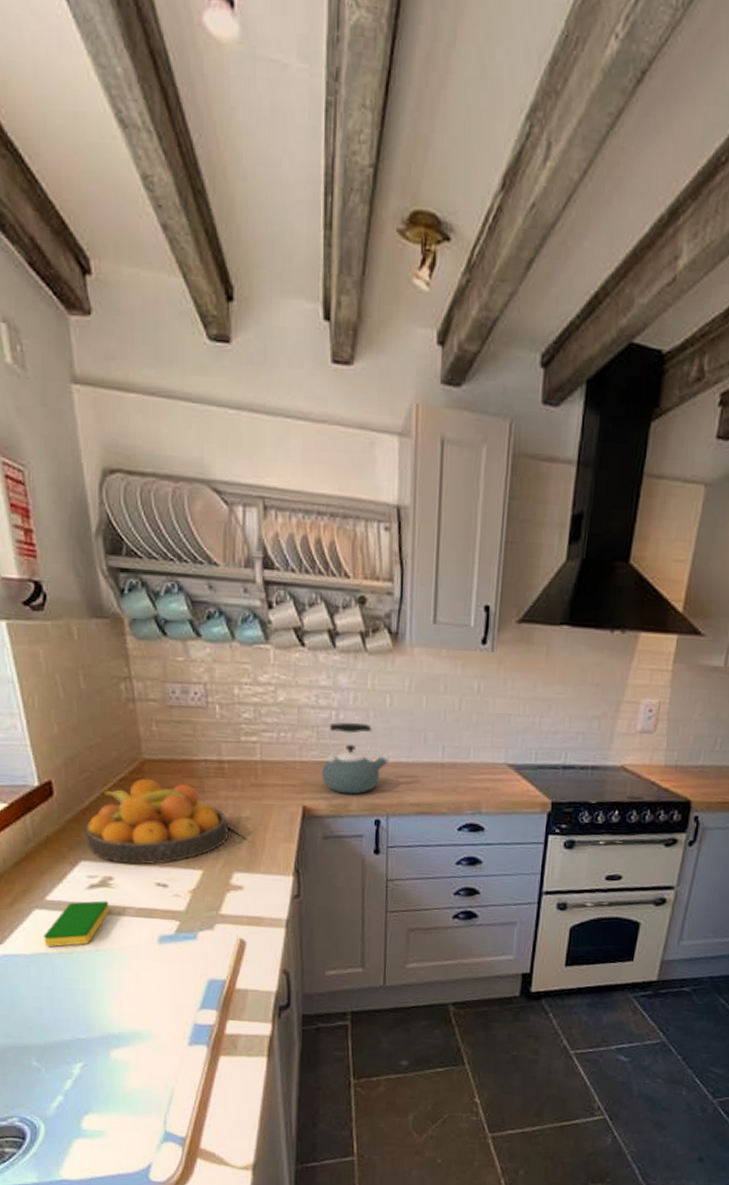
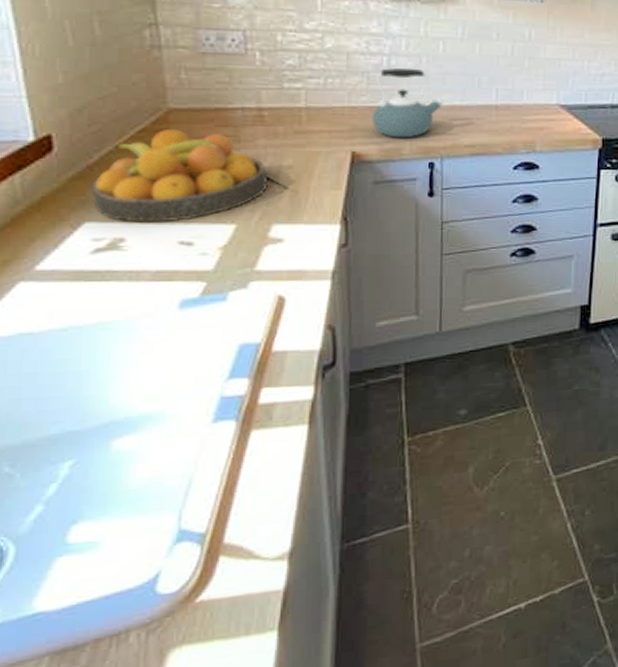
dish sponge: present [44,900,111,947] -> none [29,266,120,325]

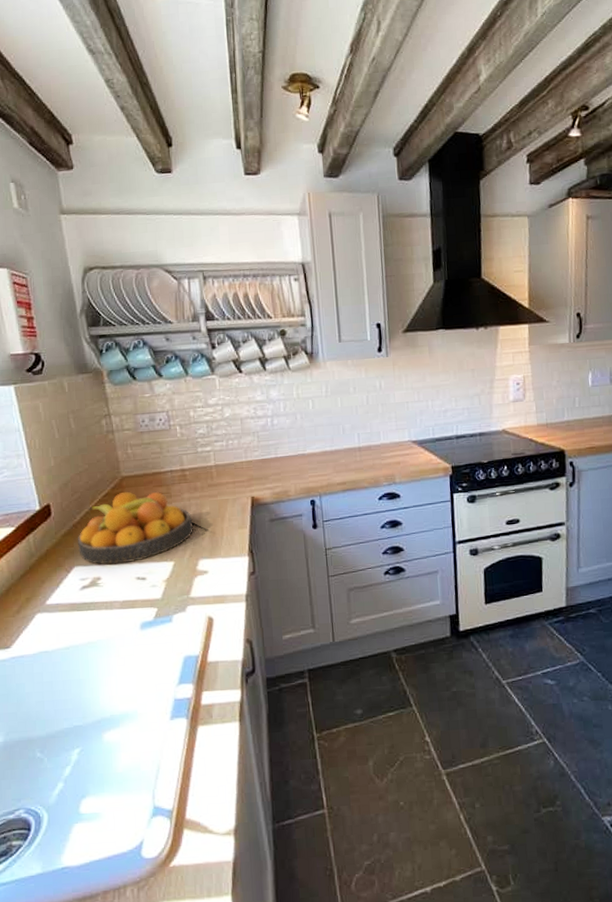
kettle: present [372,67,445,138] -> none [263,425,318,483]

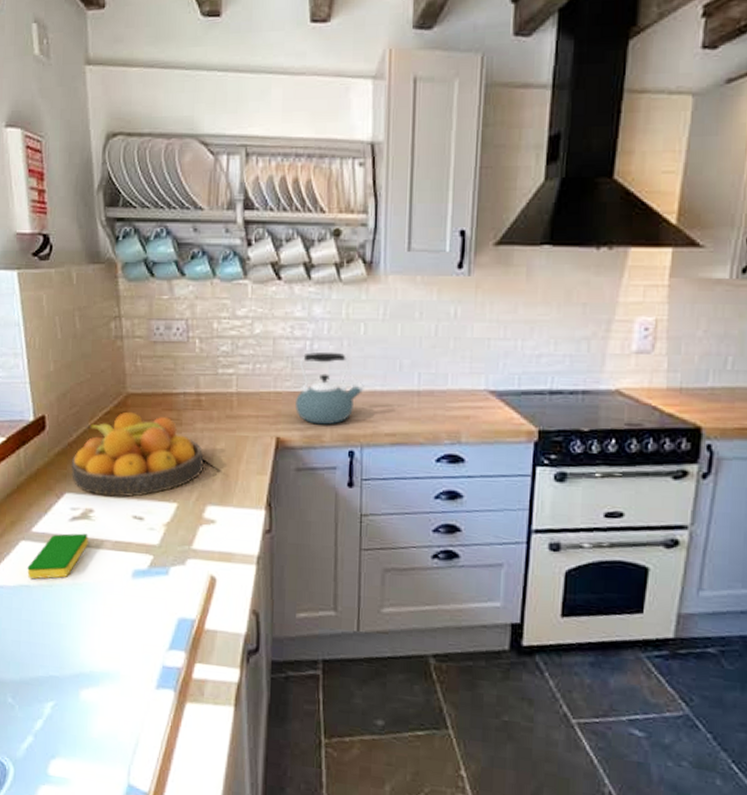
dish sponge: none [45,598,100,646] -> present [27,533,89,580]
kettle: none [263,425,318,483] -> present [296,351,366,425]

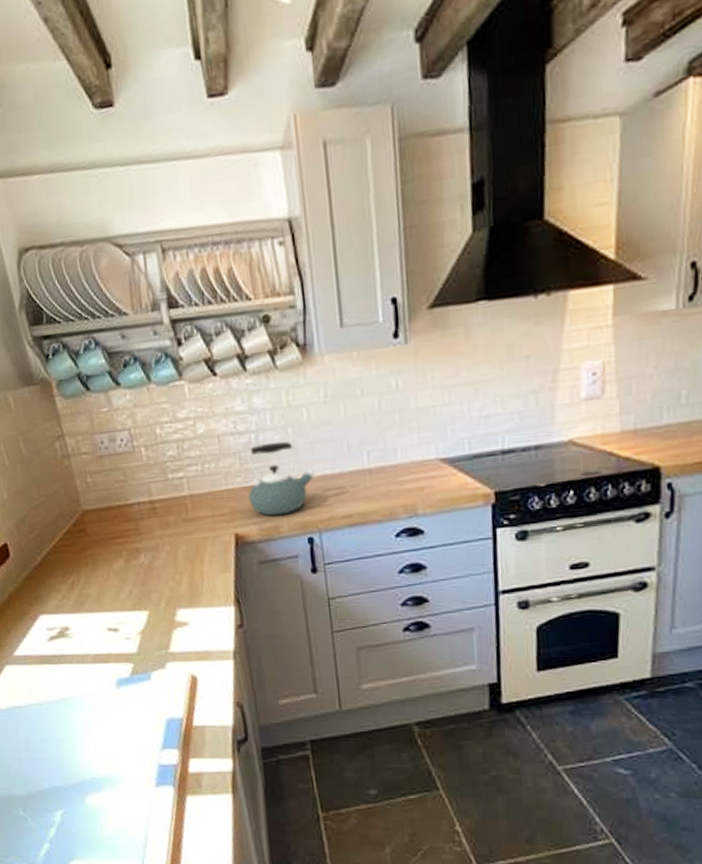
dish sponge: present [27,533,89,580] -> none [16,651,71,700]
fruit bowl: present [71,411,204,498] -> none [40,528,169,613]

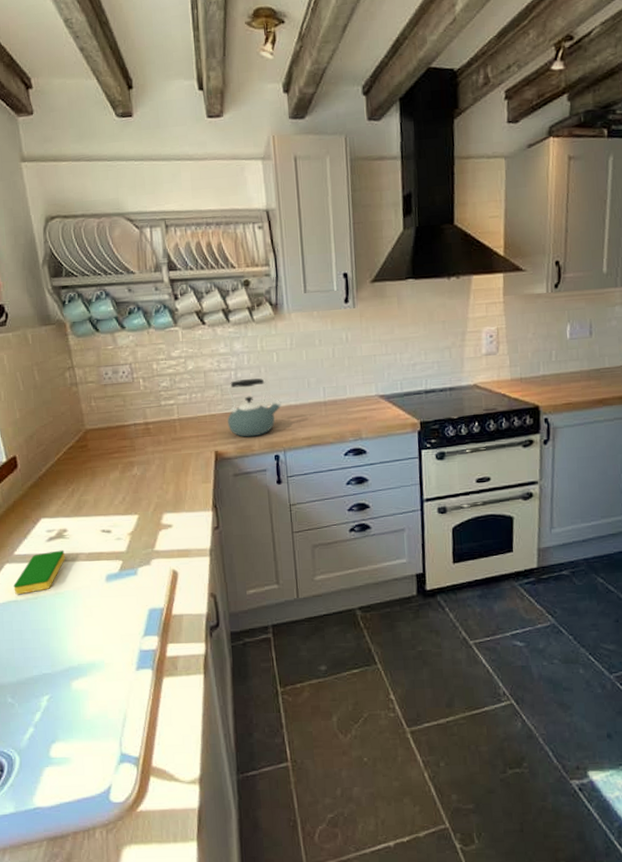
dish sponge: none [16,651,71,700] -> present [13,550,66,595]

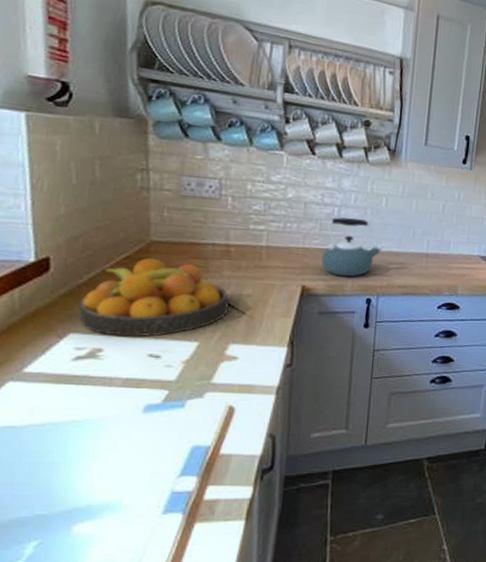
dish sponge: present [13,550,66,595] -> none [13,372,95,420]
fruit bowl: none [43,444,157,517] -> present [78,257,230,337]

